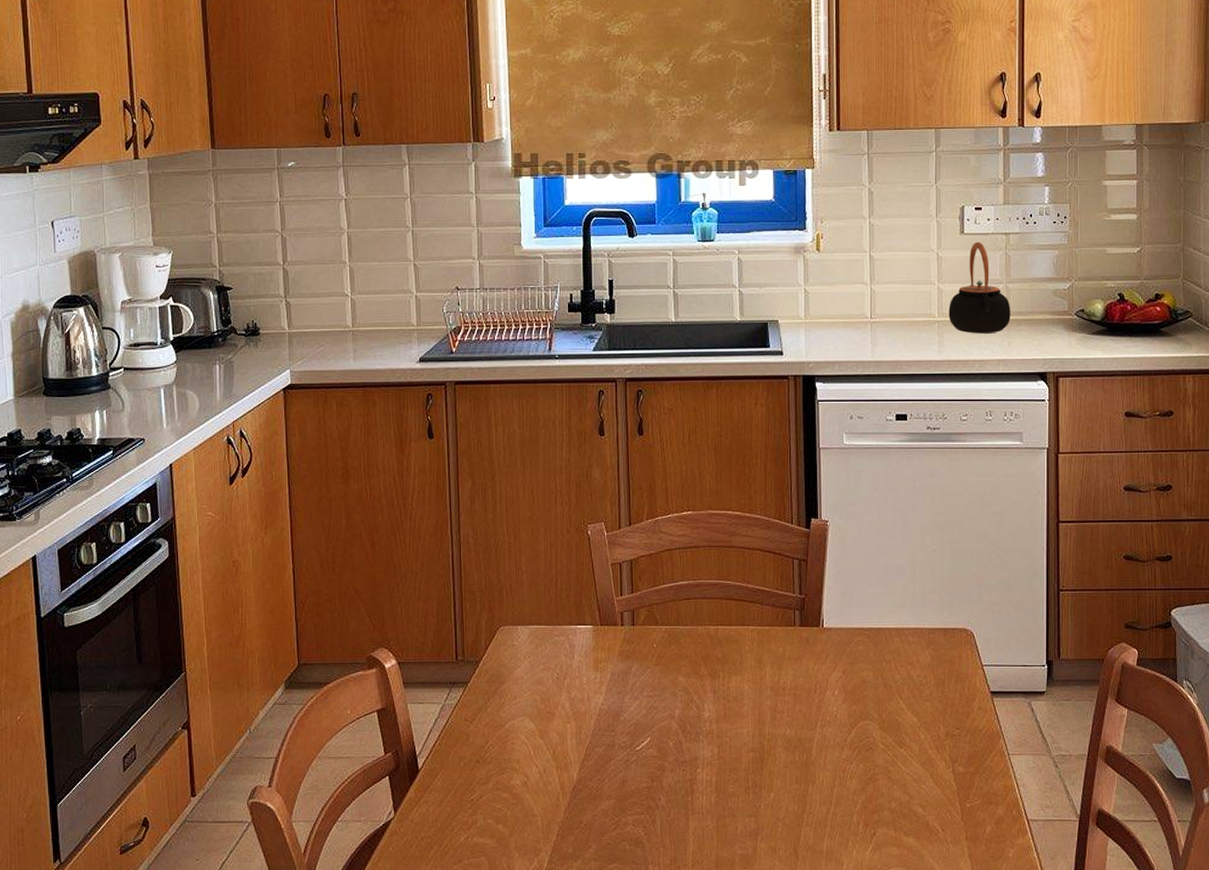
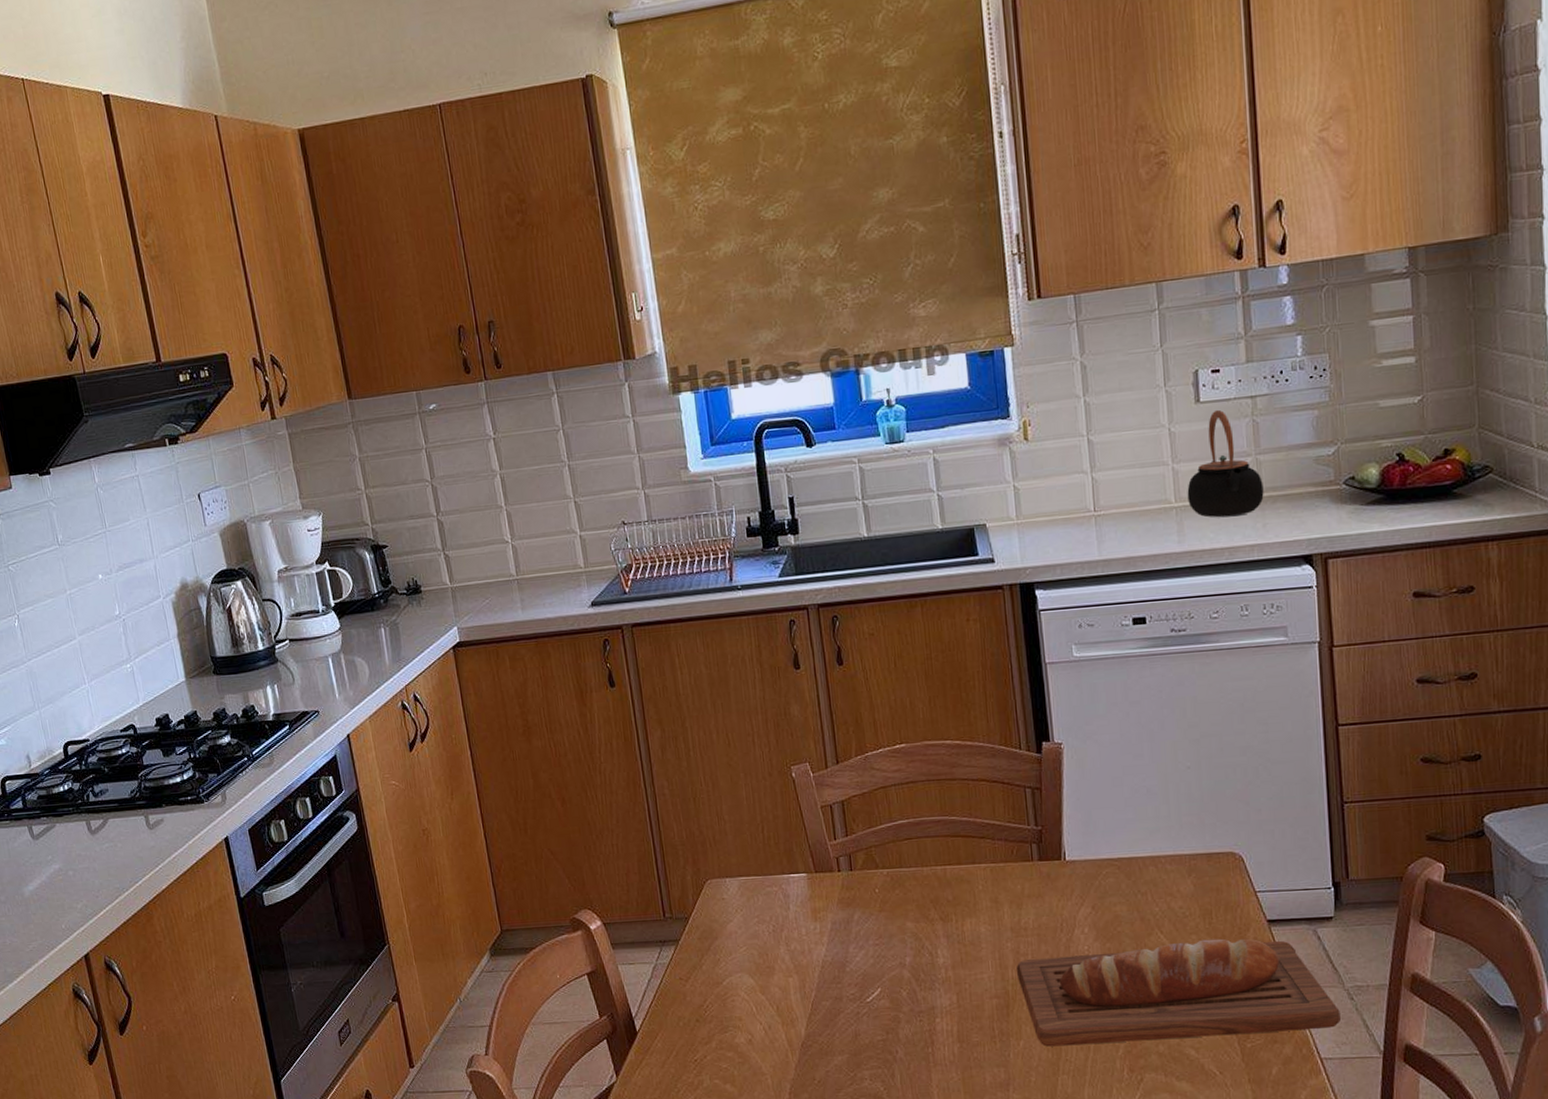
bread loaf: none [773,706,1046,800] -> present [1017,938,1341,1047]

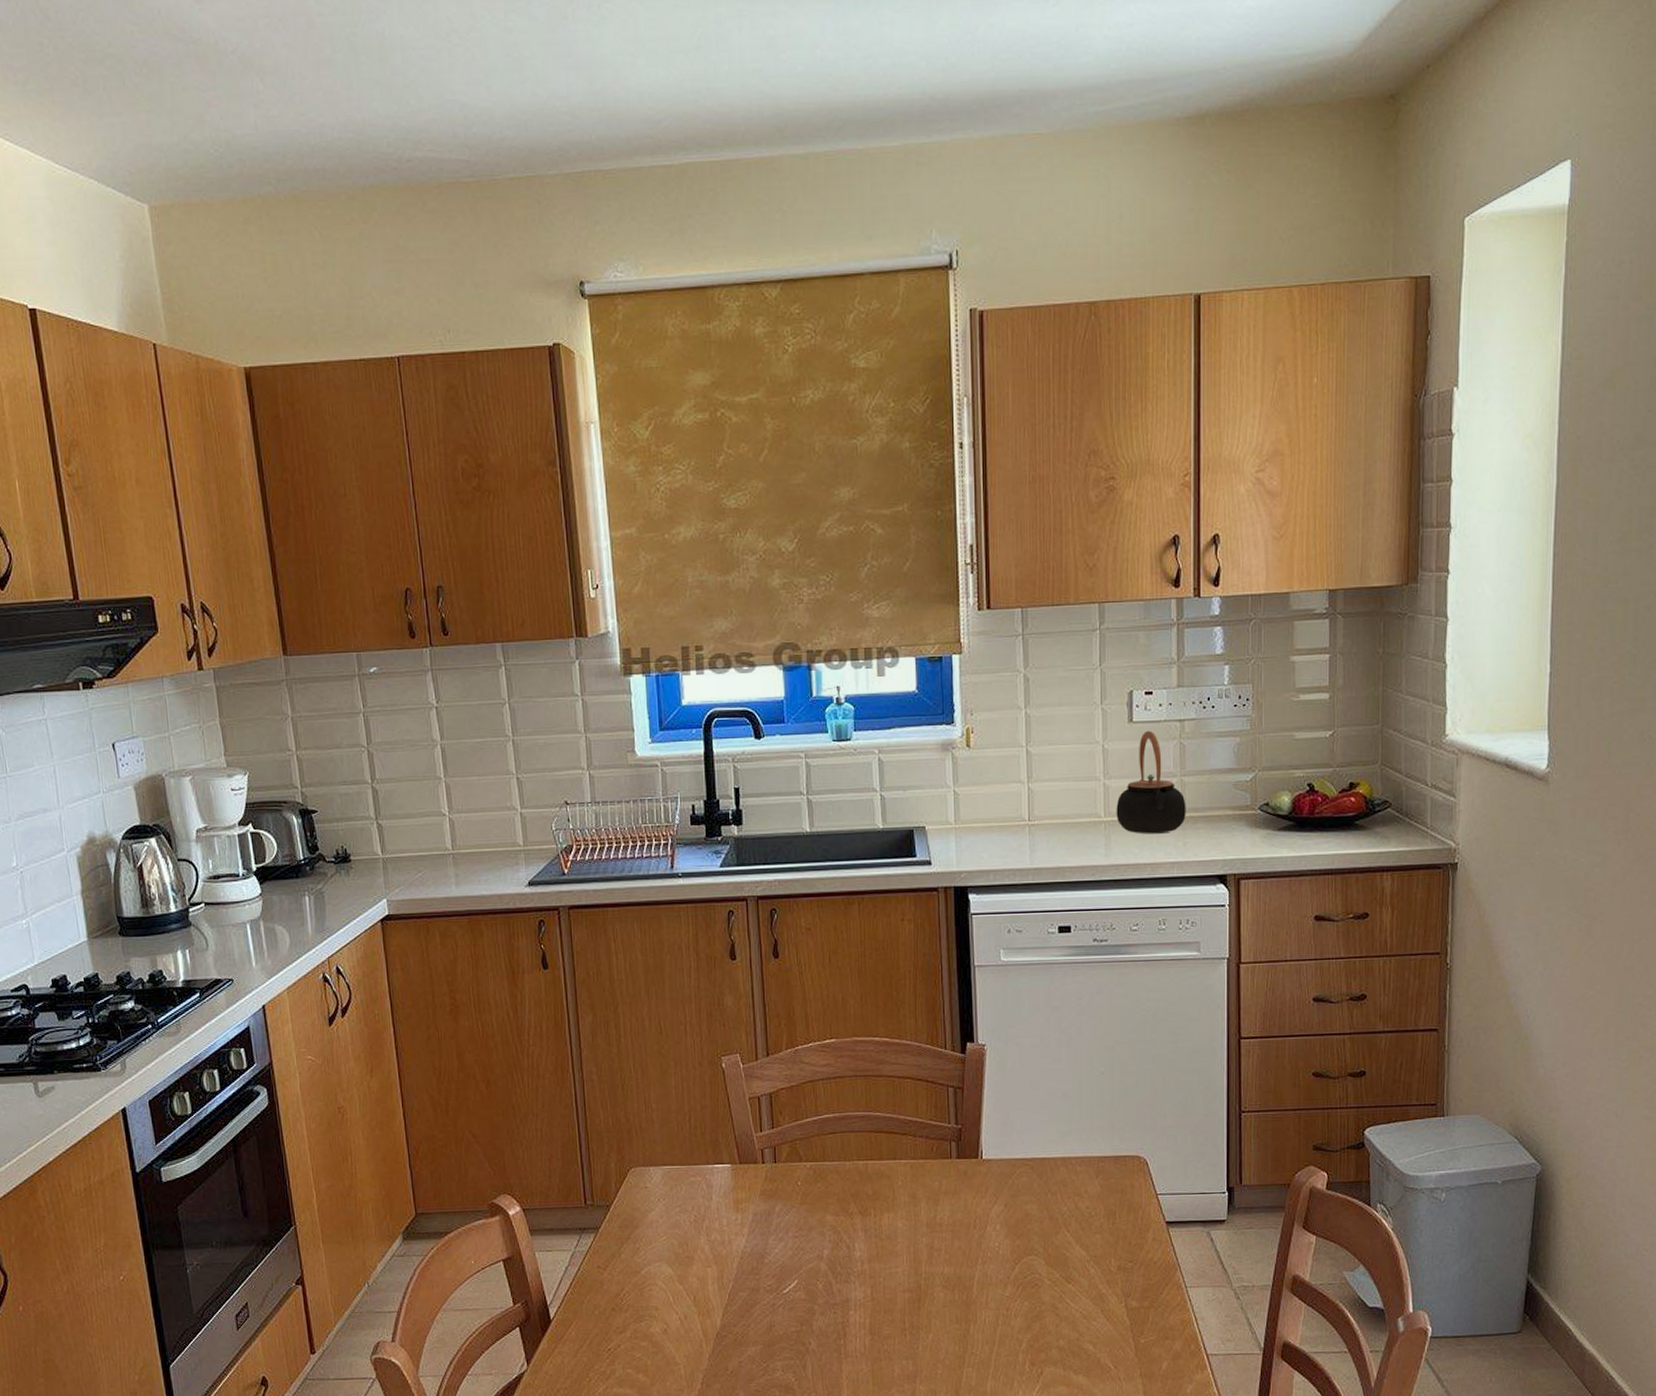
bread loaf: present [1017,938,1341,1047] -> none [930,1238,1227,1340]

